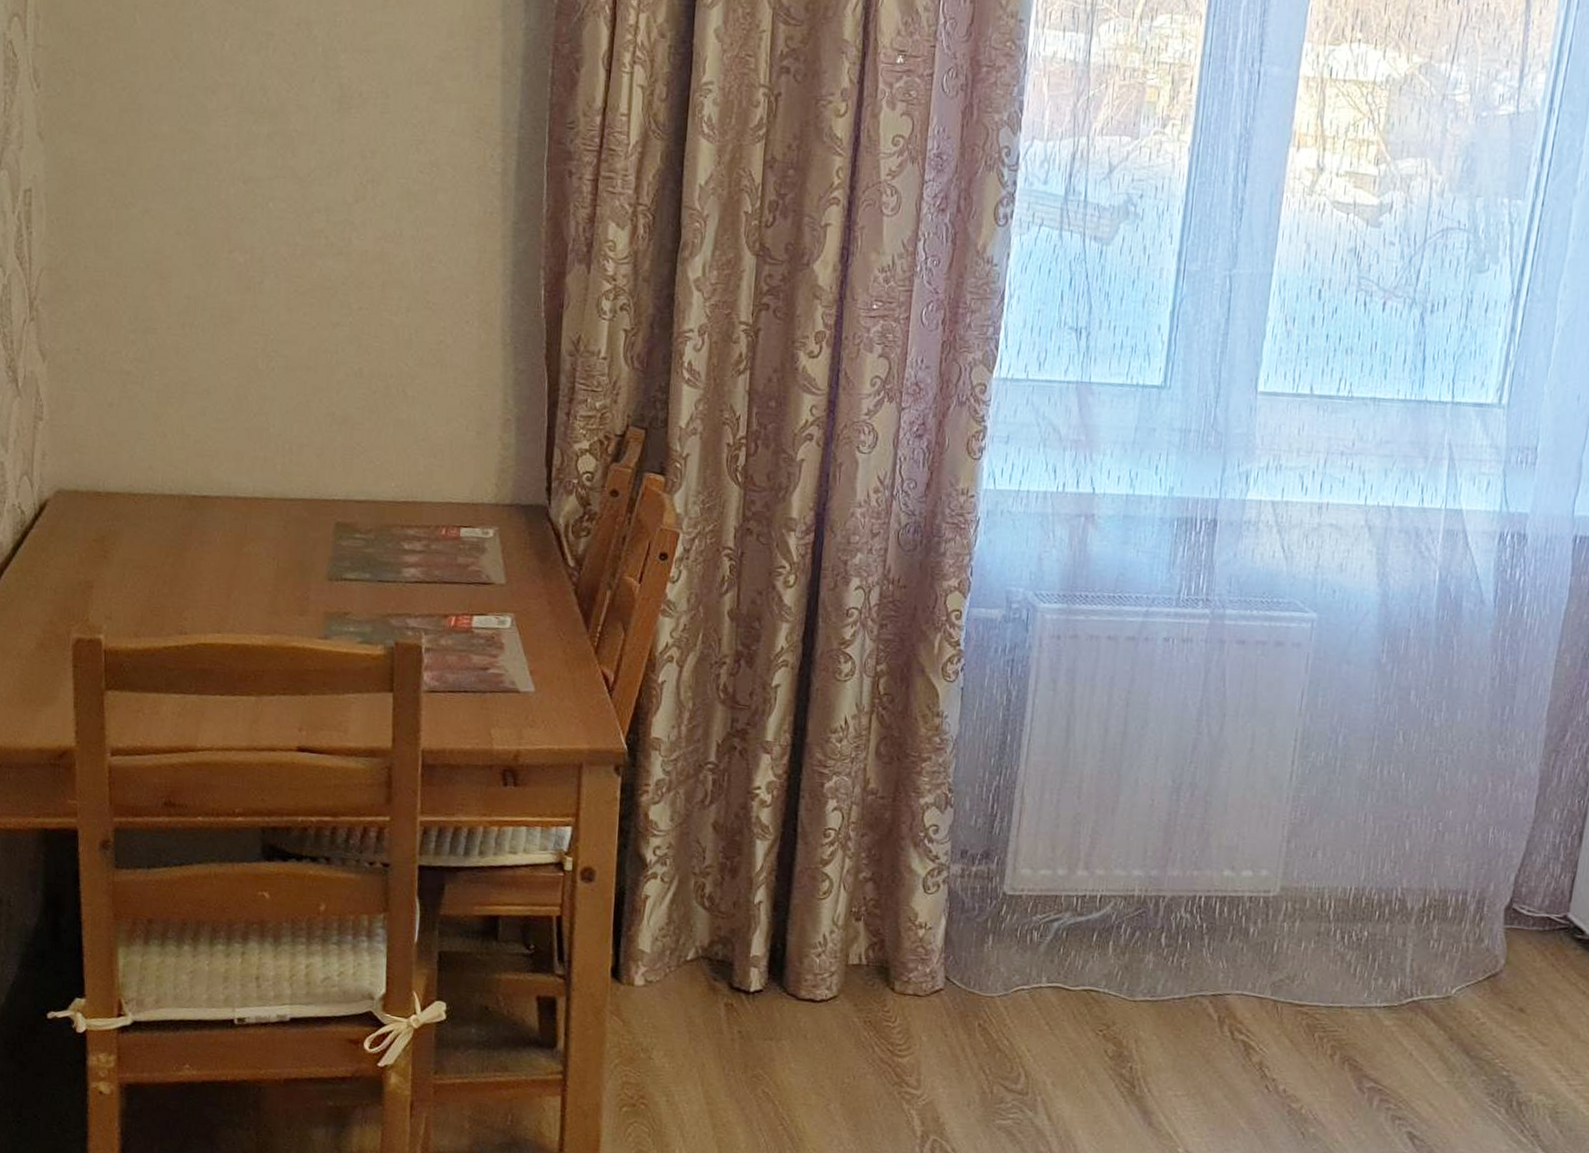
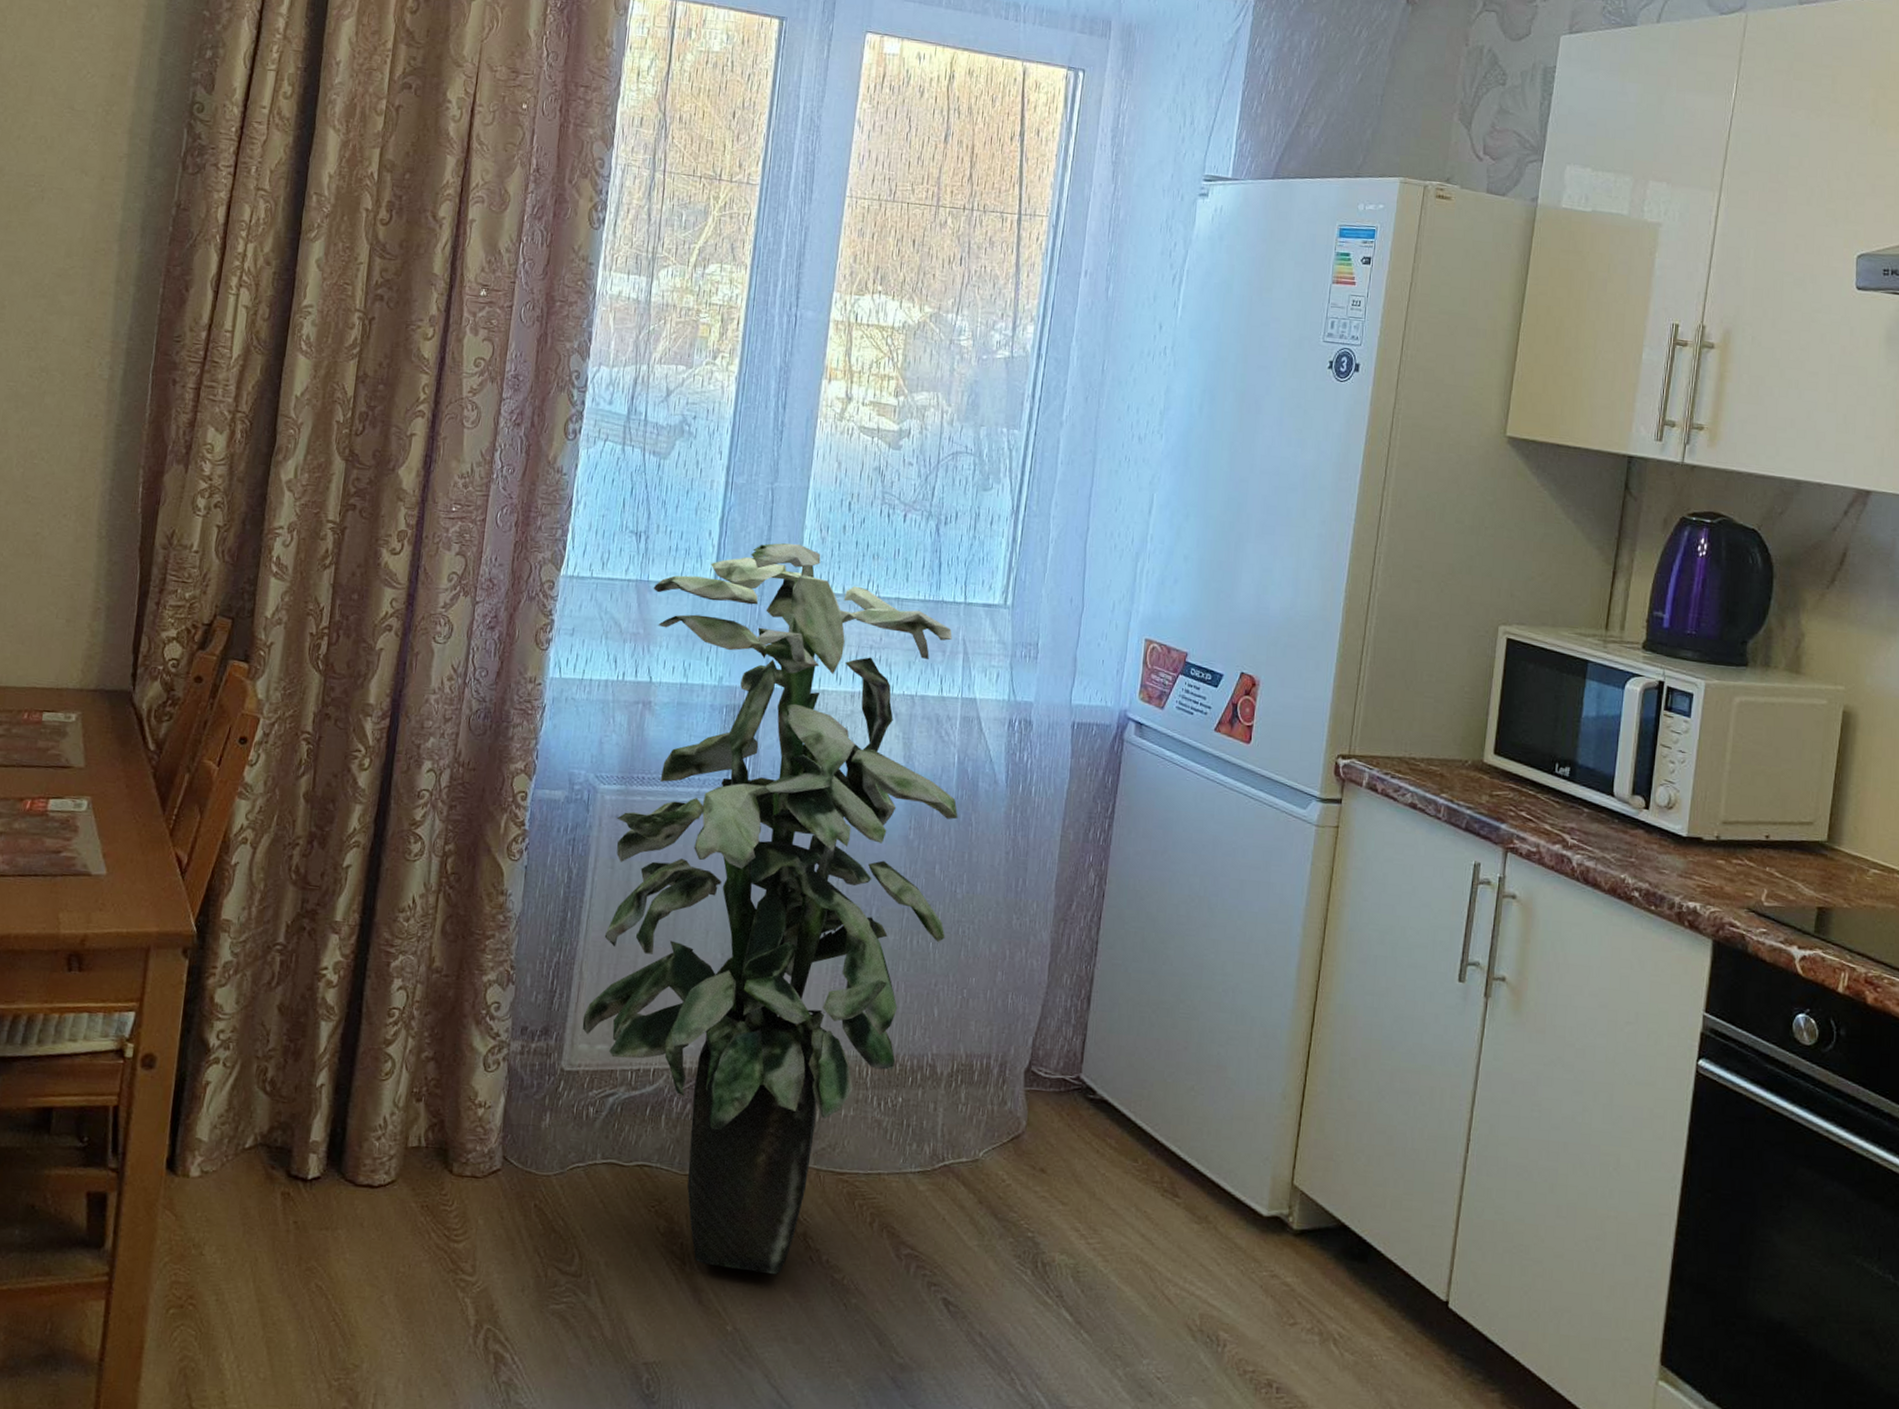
indoor plant: none [1024,337,1438,1102] -> present [582,543,958,1275]

